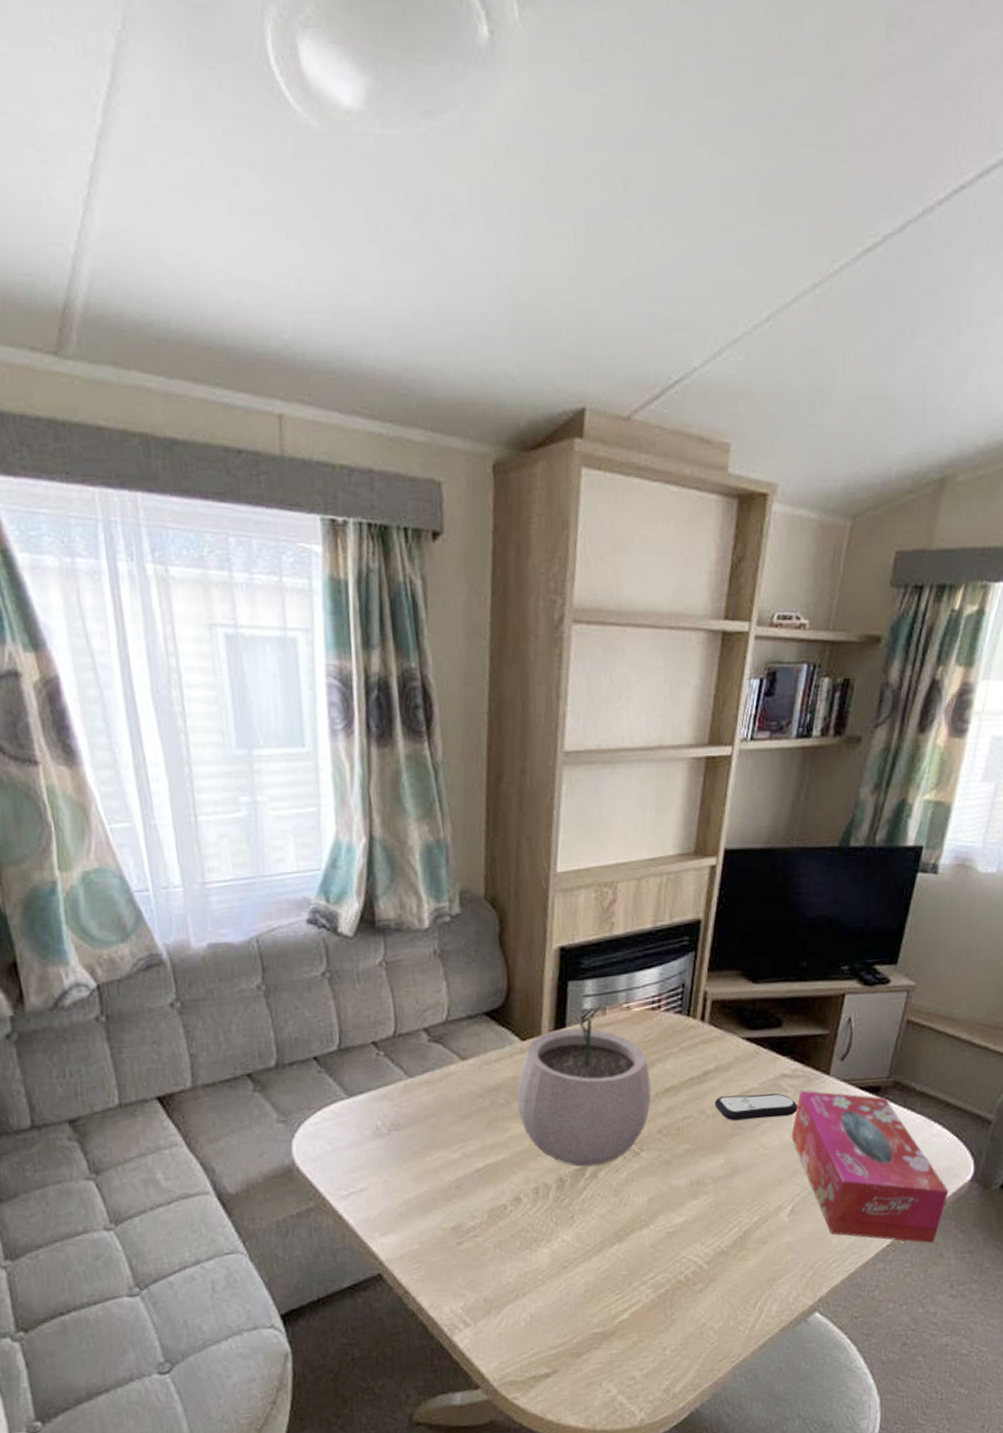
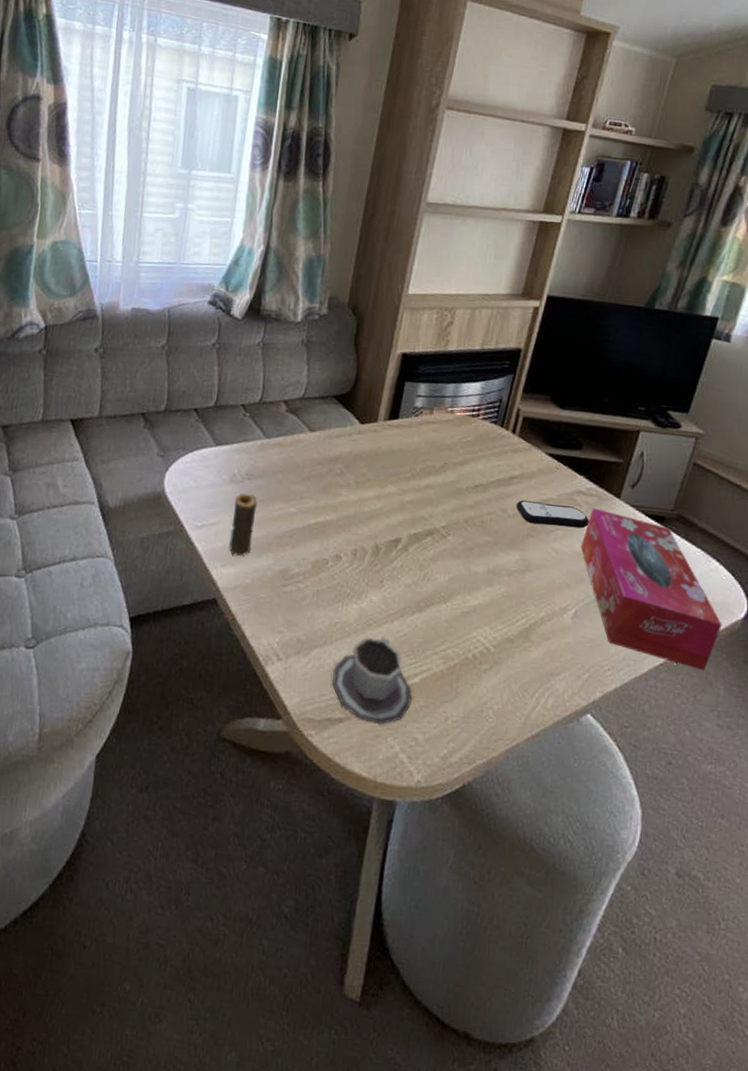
candle: none [382,1146,413,1221] -> present [229,493,258,556]
plant pot: present [517,1005,651,1167] -> none [350,406,464,541]
cup: none [530,1277,623,1371] -> present [331,637,412,725]

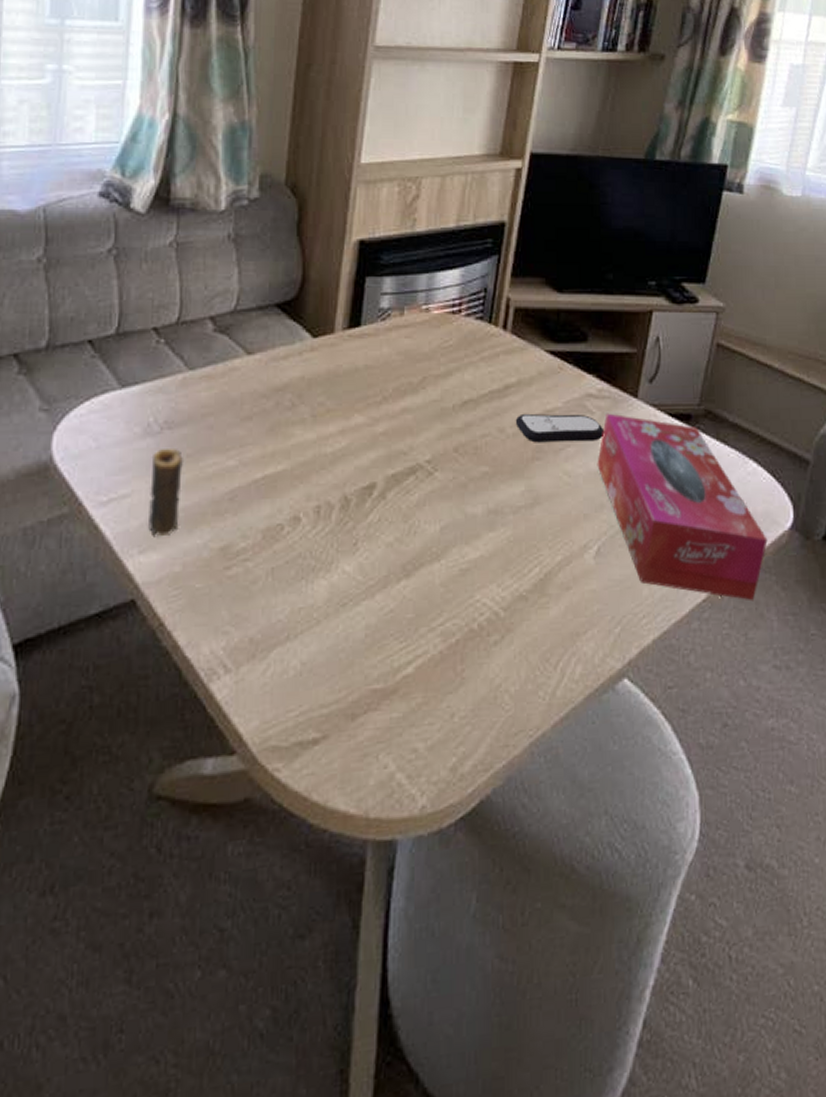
cup: present [331,637,412,725] -> none [299,619,406,739]

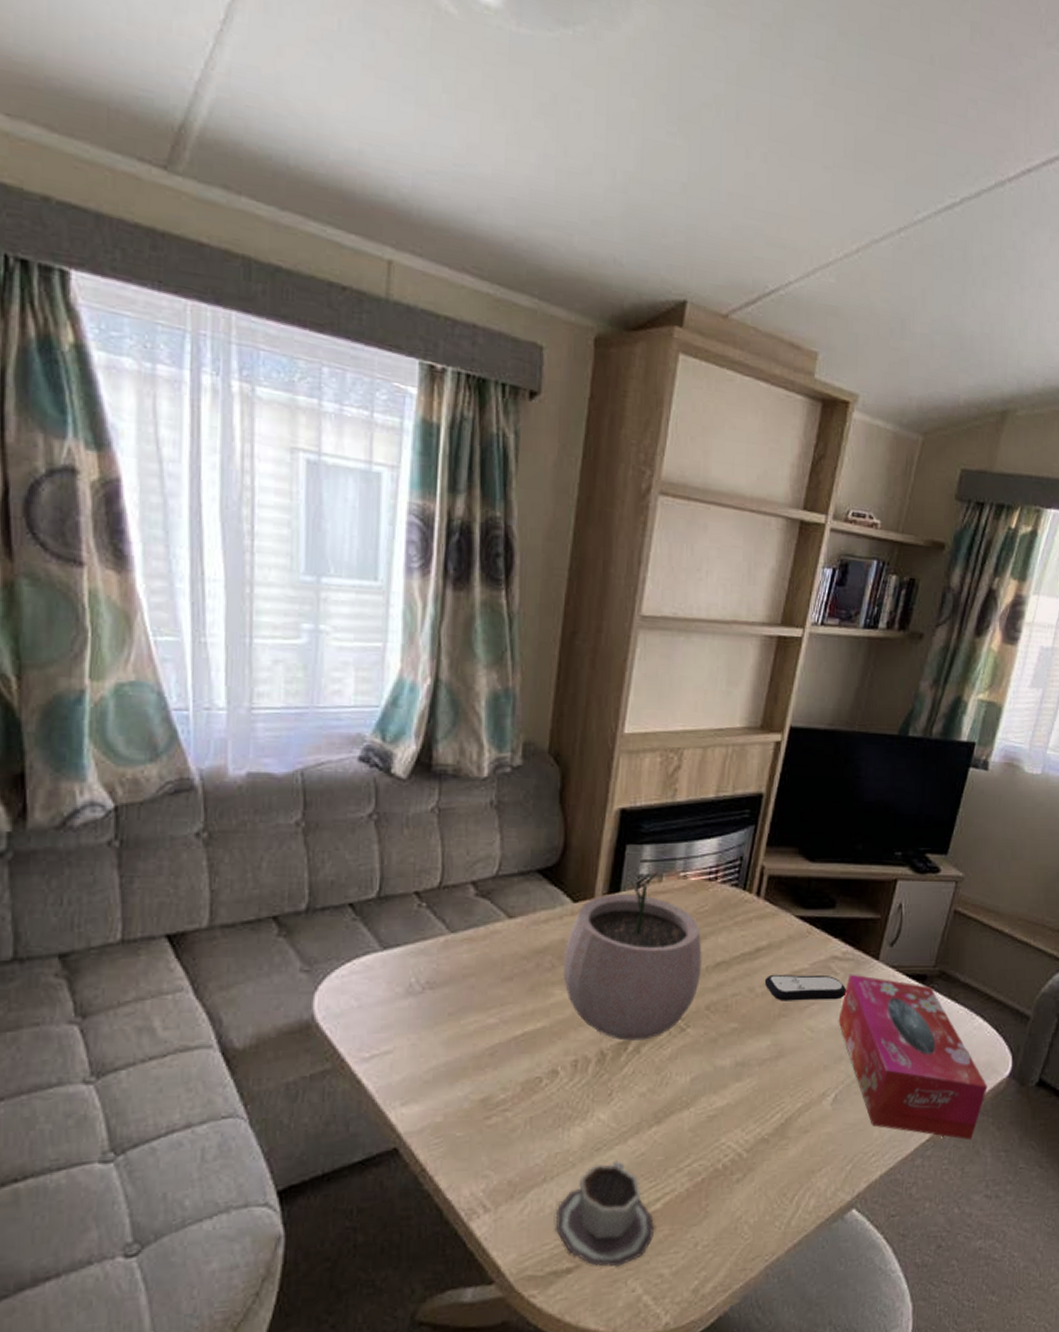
candle: present [148,447,184,536] -> none [410,1006,446,1089]
cup: none [299,619,406,739] -> present [555,1161,654,1267]
plant pot: none [304,305,448,485] -> present [563,872,702,1041]

